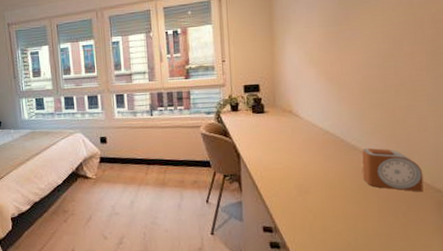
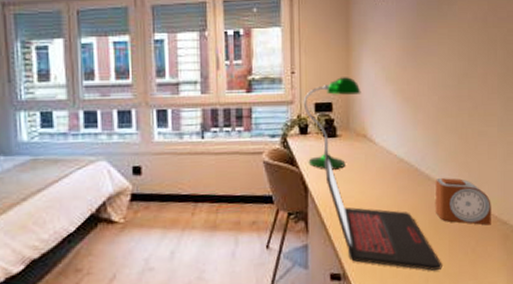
desk lamp: none [233,62,286,140] -> present [303,77,361,170]
laptop: none [253,124,372,230] -> present [323,150,442,271]

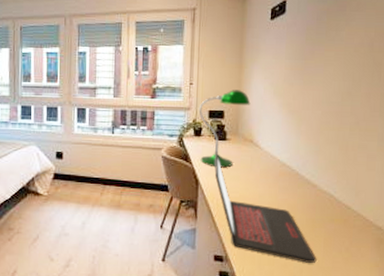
alarm clock: present [436,178,491,226] -> none [313,183,367,229]

